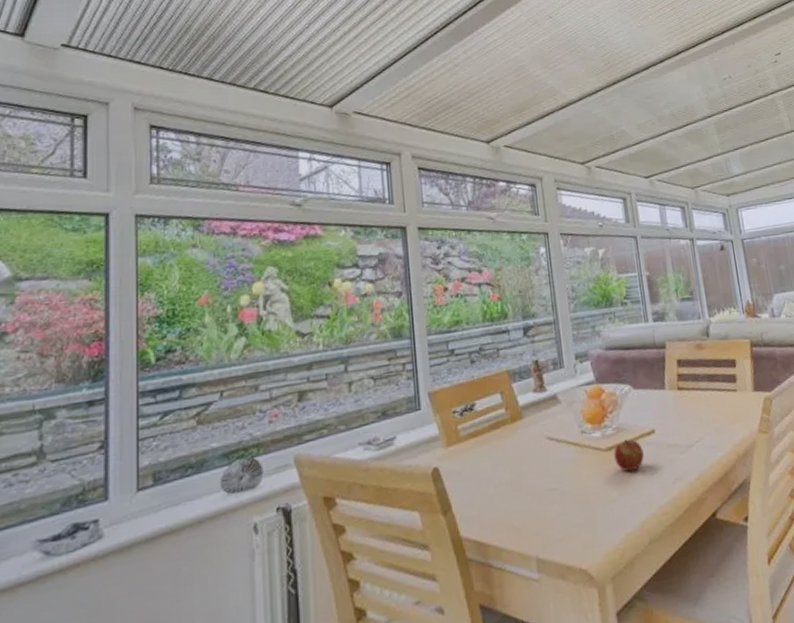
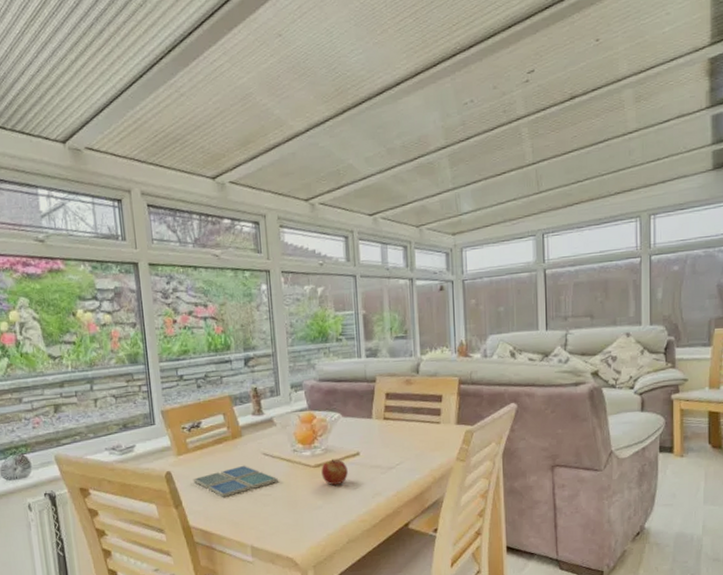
drink coaster: none [465,453,566,497] -> present [193,465,278,497]

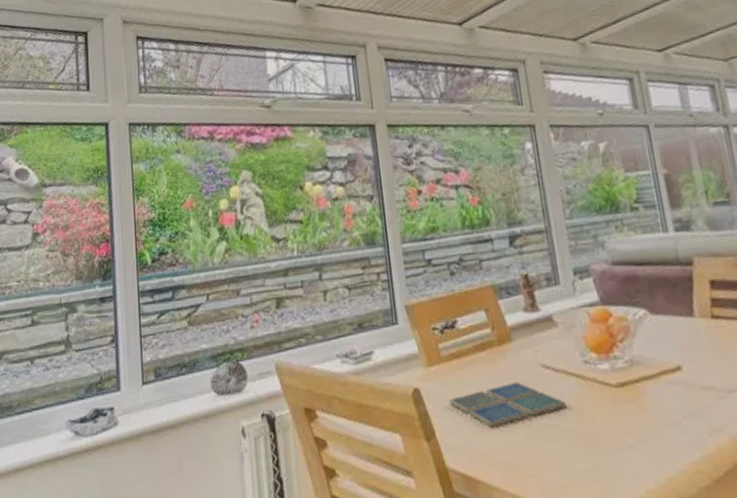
apple: present [321,459,348,486] -> none [626,375,668,416]

